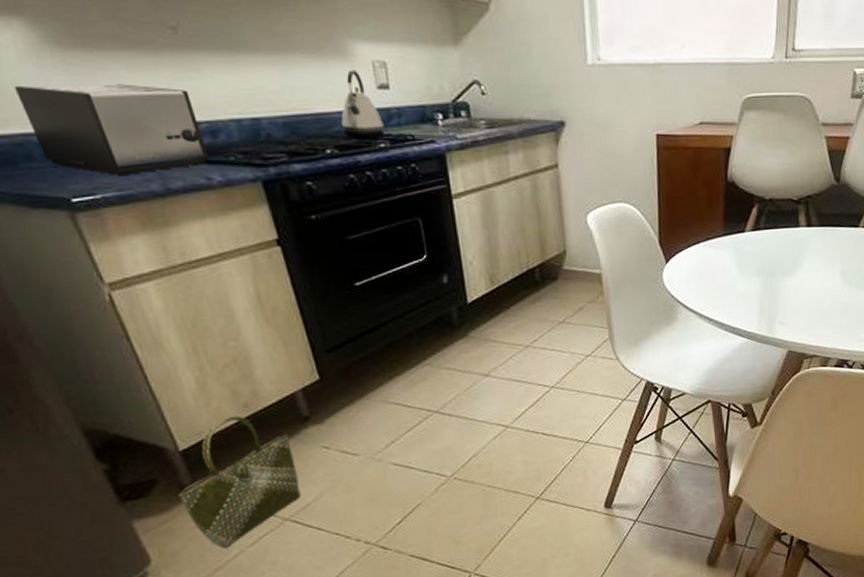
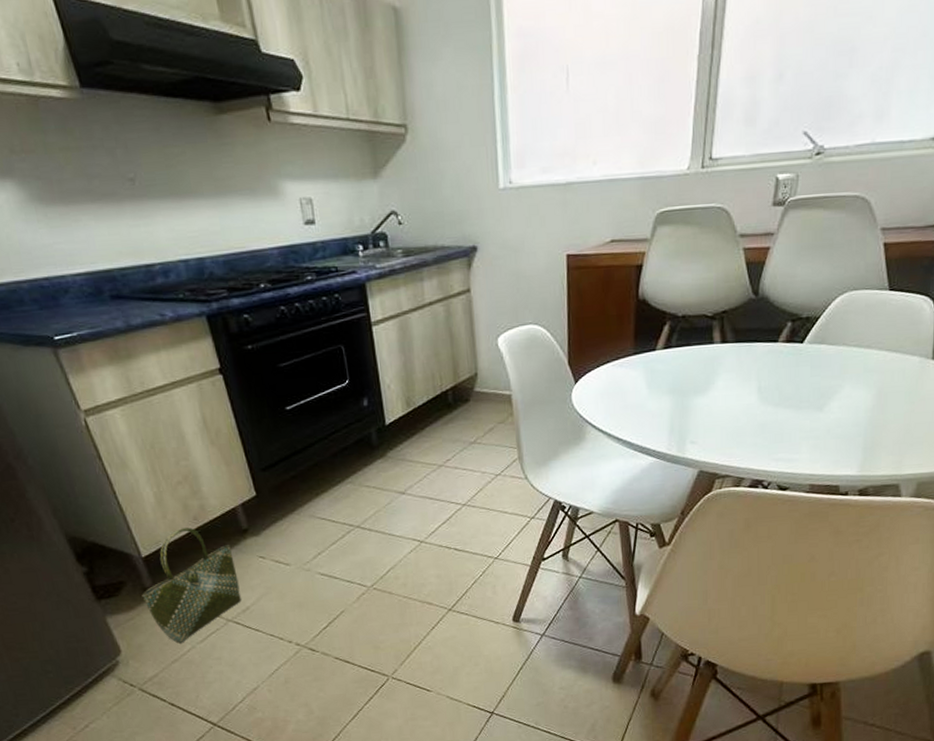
toaster: present [14,84,209,175] -> none [8,233,162,315]
kettle: present [340,68,385,139] -> none [272,206,312,273]

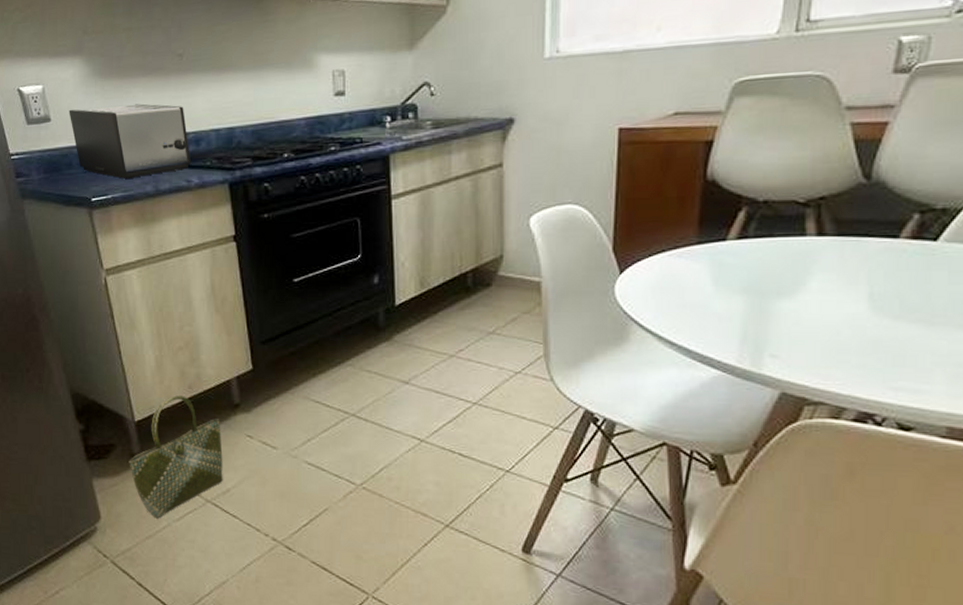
toaster: none [8,233,162,315] -> present [69,103,191,179]

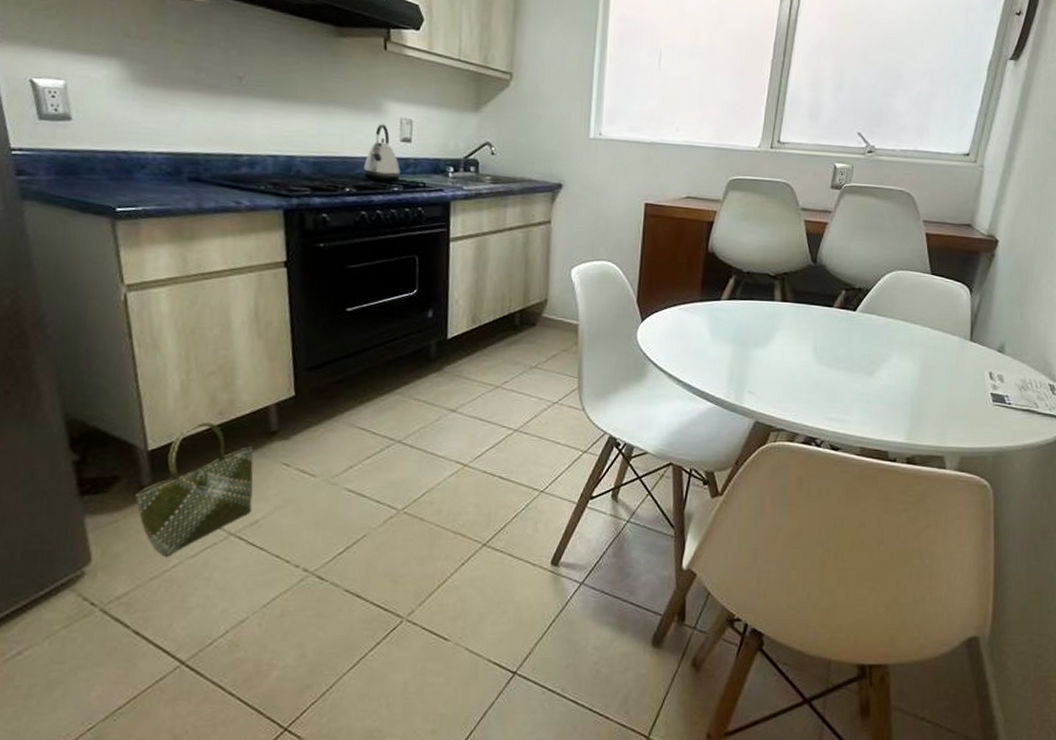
toaster: present [69,103,191,179] -> none [96,111,243,193]
kettle: none [299,78,337,144] -> present [362,123,402,183]

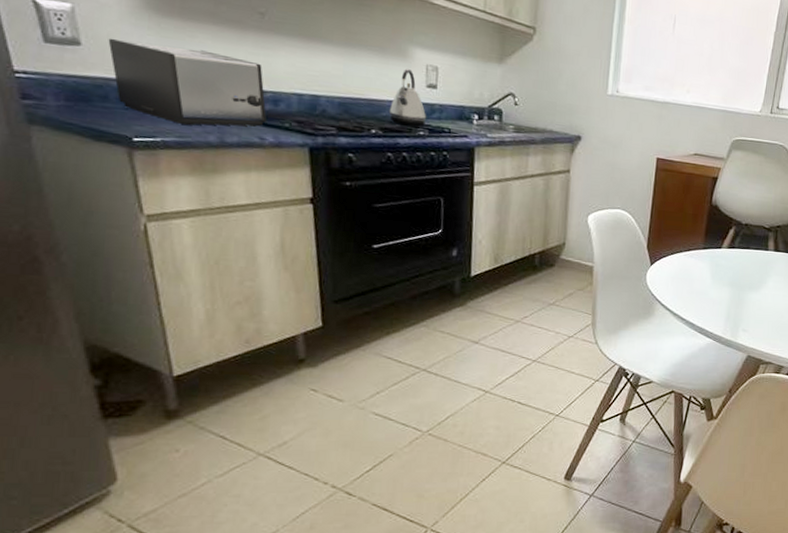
toaster: none [96,111,243,193] -> present [108,38,267,127]
shopping bag: present [135,422,254,557] -> none [161,350,282,476]

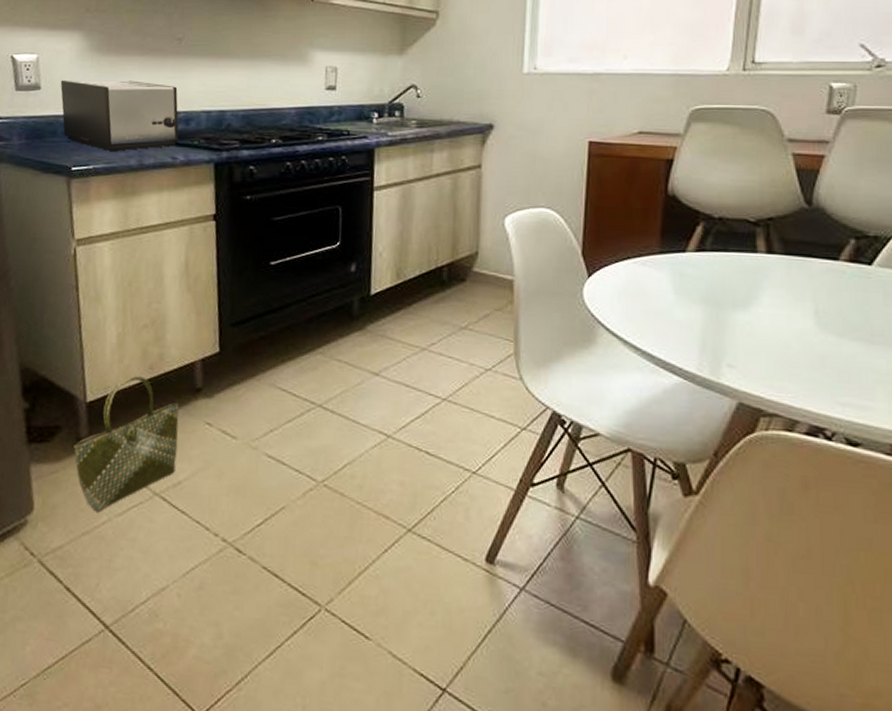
shopping bag: none [161,350,282,476] -> present [73,376,179,513]
kettle: present [388,68,427,127] -> none [288,72,326,132]

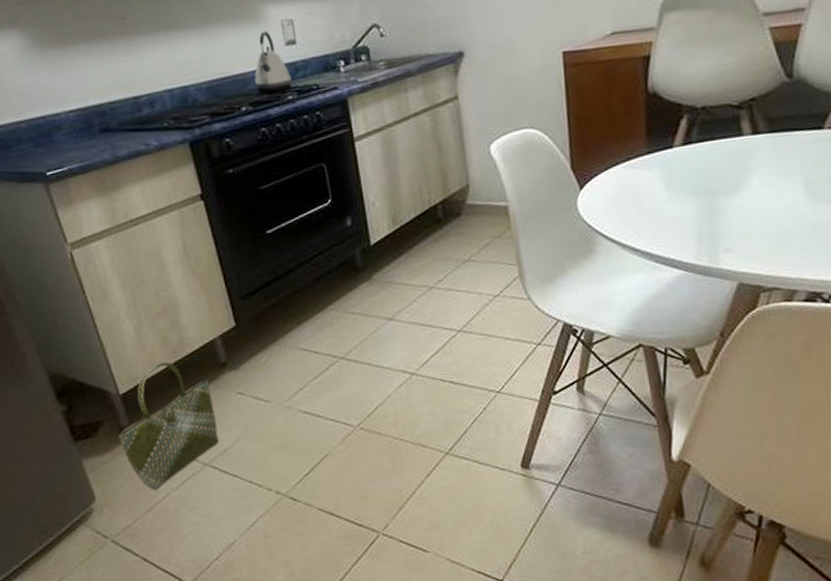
toaster: present [60,80,179,151] -> none [11,69,147,149]
kettle: none [288,72,326,132] -> present [254,30,293,95]

